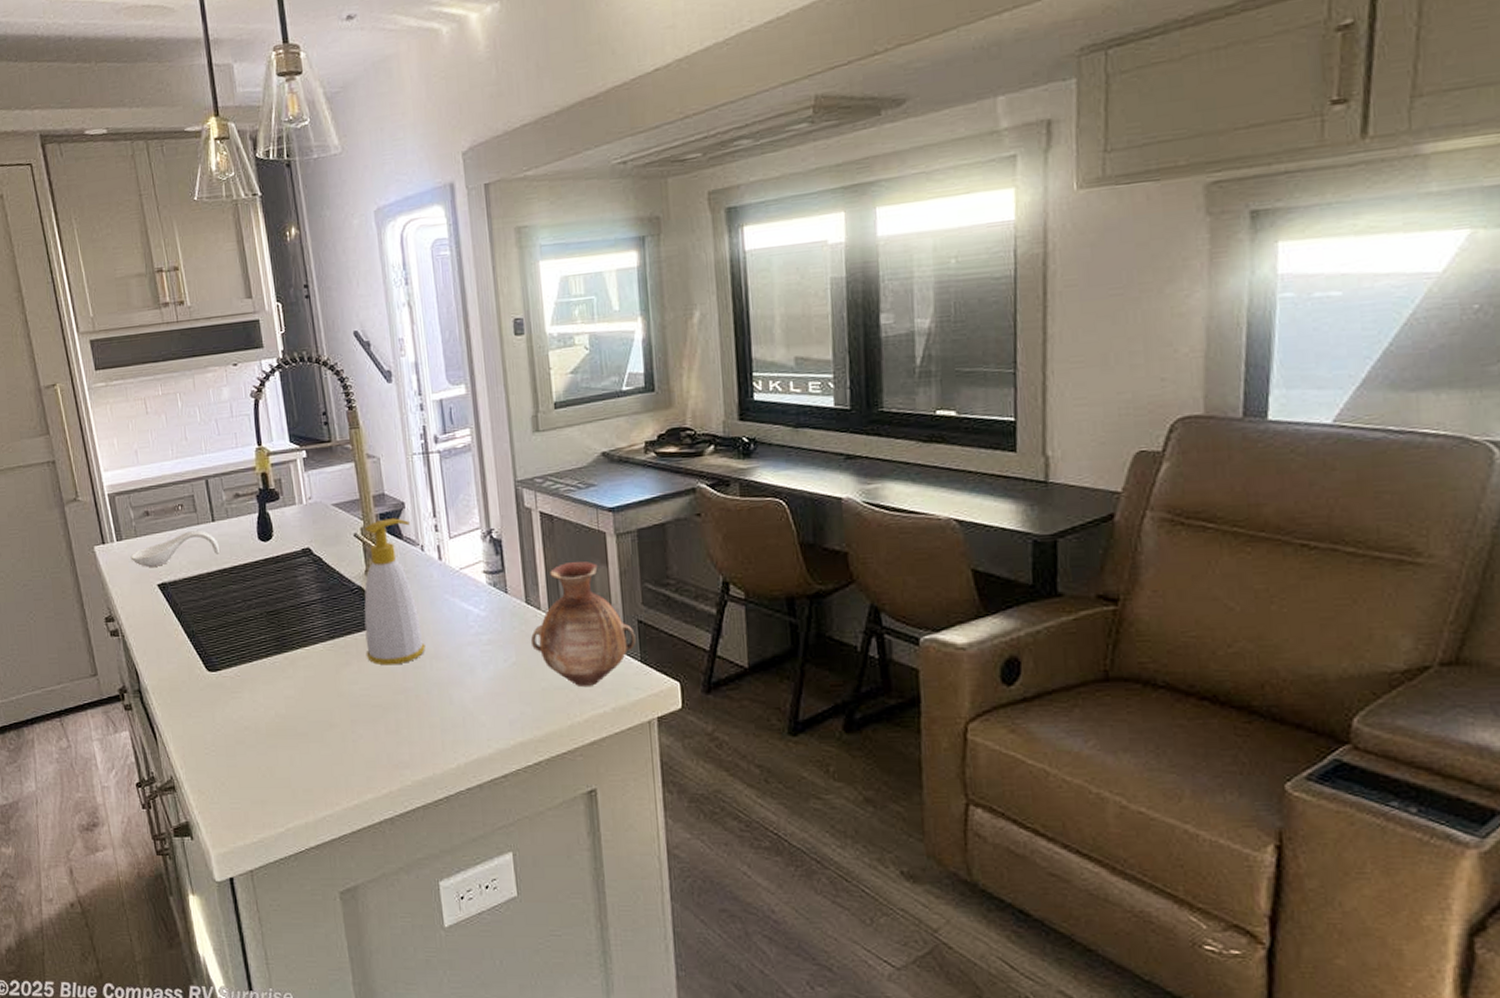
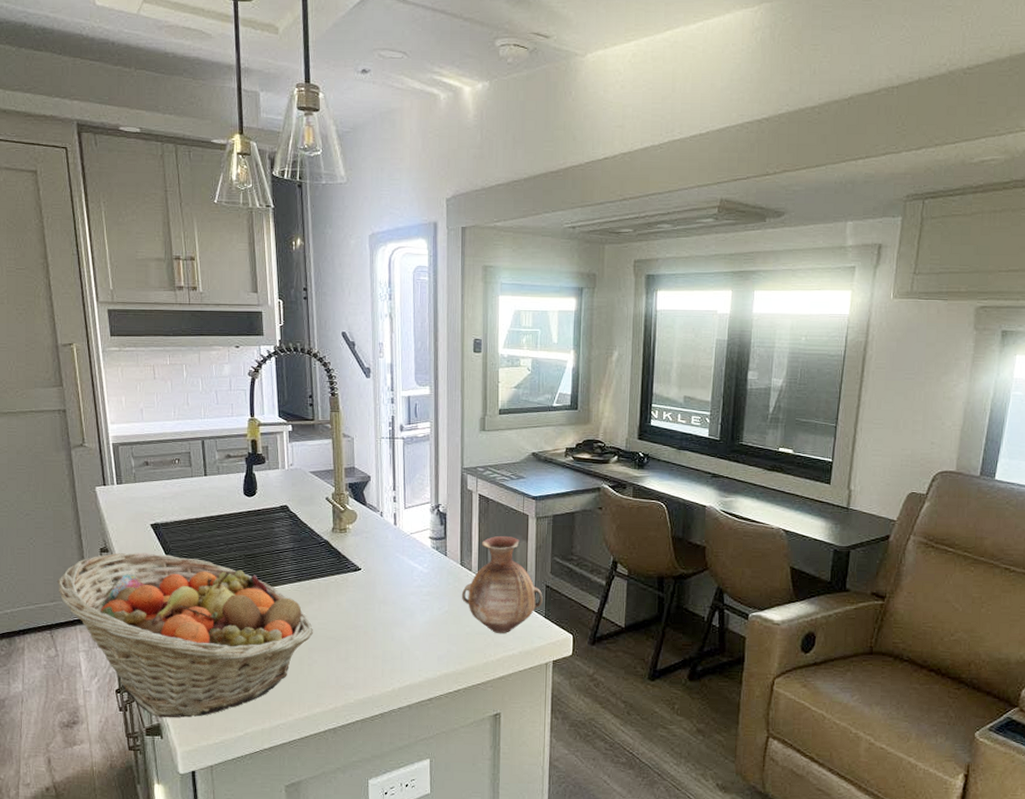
fruit basket: none [62,618,355,815] -> present [56,552,313,718]
spoon rest: present [130,530,219,567] -> none [128,482,208,509]
soap bottle: present [364,518,425,666] -> none [326,488,376,606]

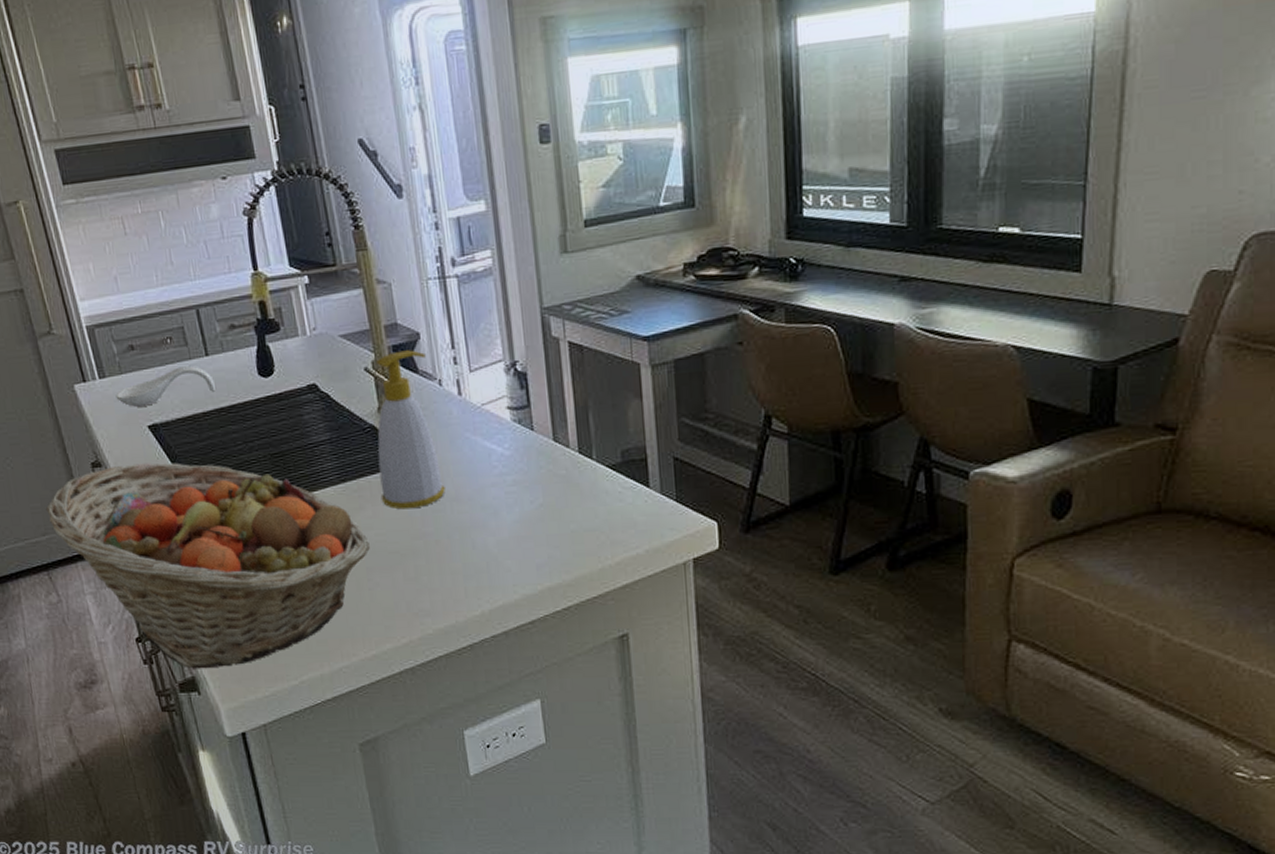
spoon rest: none [128,482,208,509] -> present [116,366,216,407]
soap bottle: none [326,488,376,606] -> present [376,350,445,510]
vase: present [461,536,543,634] -> none [558,395,672,529]

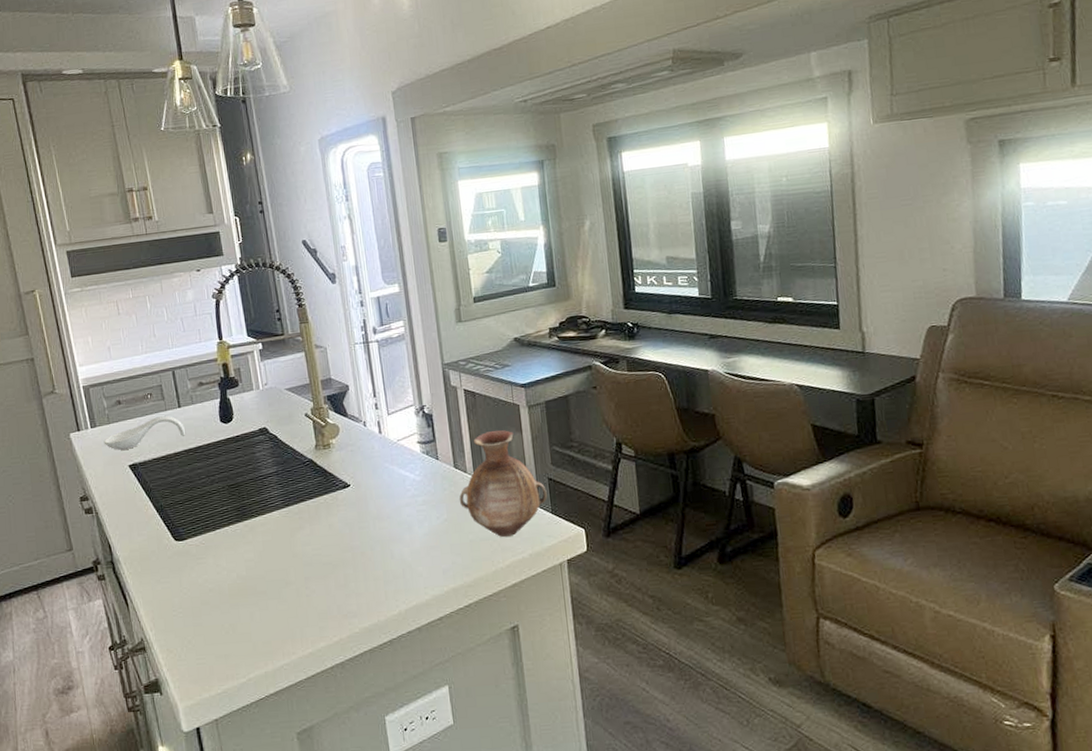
fruit basket: present [45,463,370,669] -> none [39,495,308,673]
soap bottle: present [376,350,445,510] -> none [315,399,369,528]
vase: none [558,395,672,529] -> present [459,430,548,538]

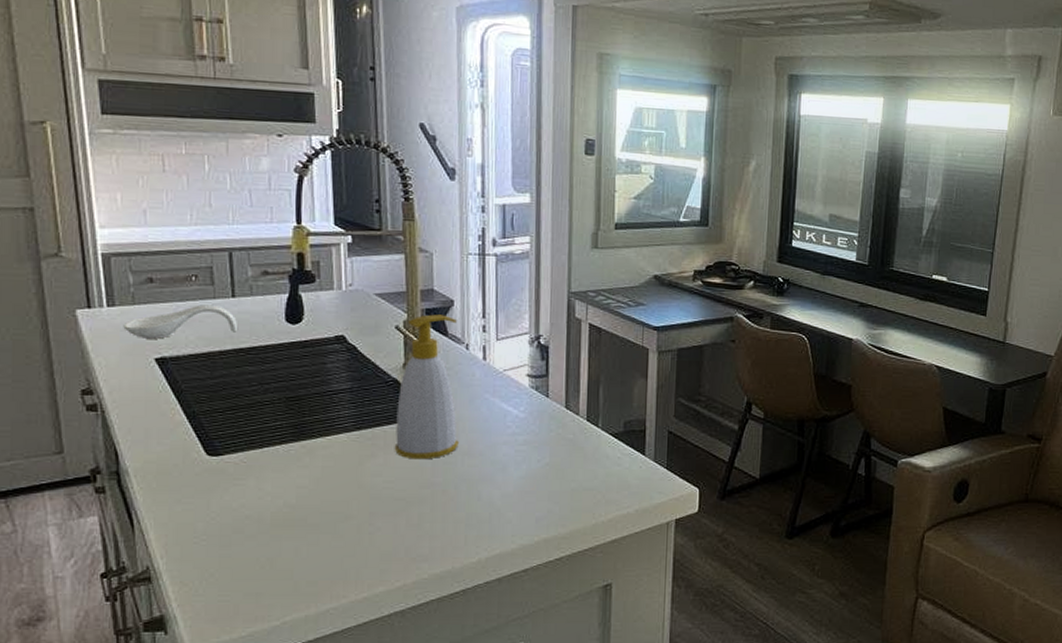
soap bottle: none [315,399,369,528] -> present [394,314,459,460]
vase: present [459,430,548,538] -> none [565,373,665,490]

